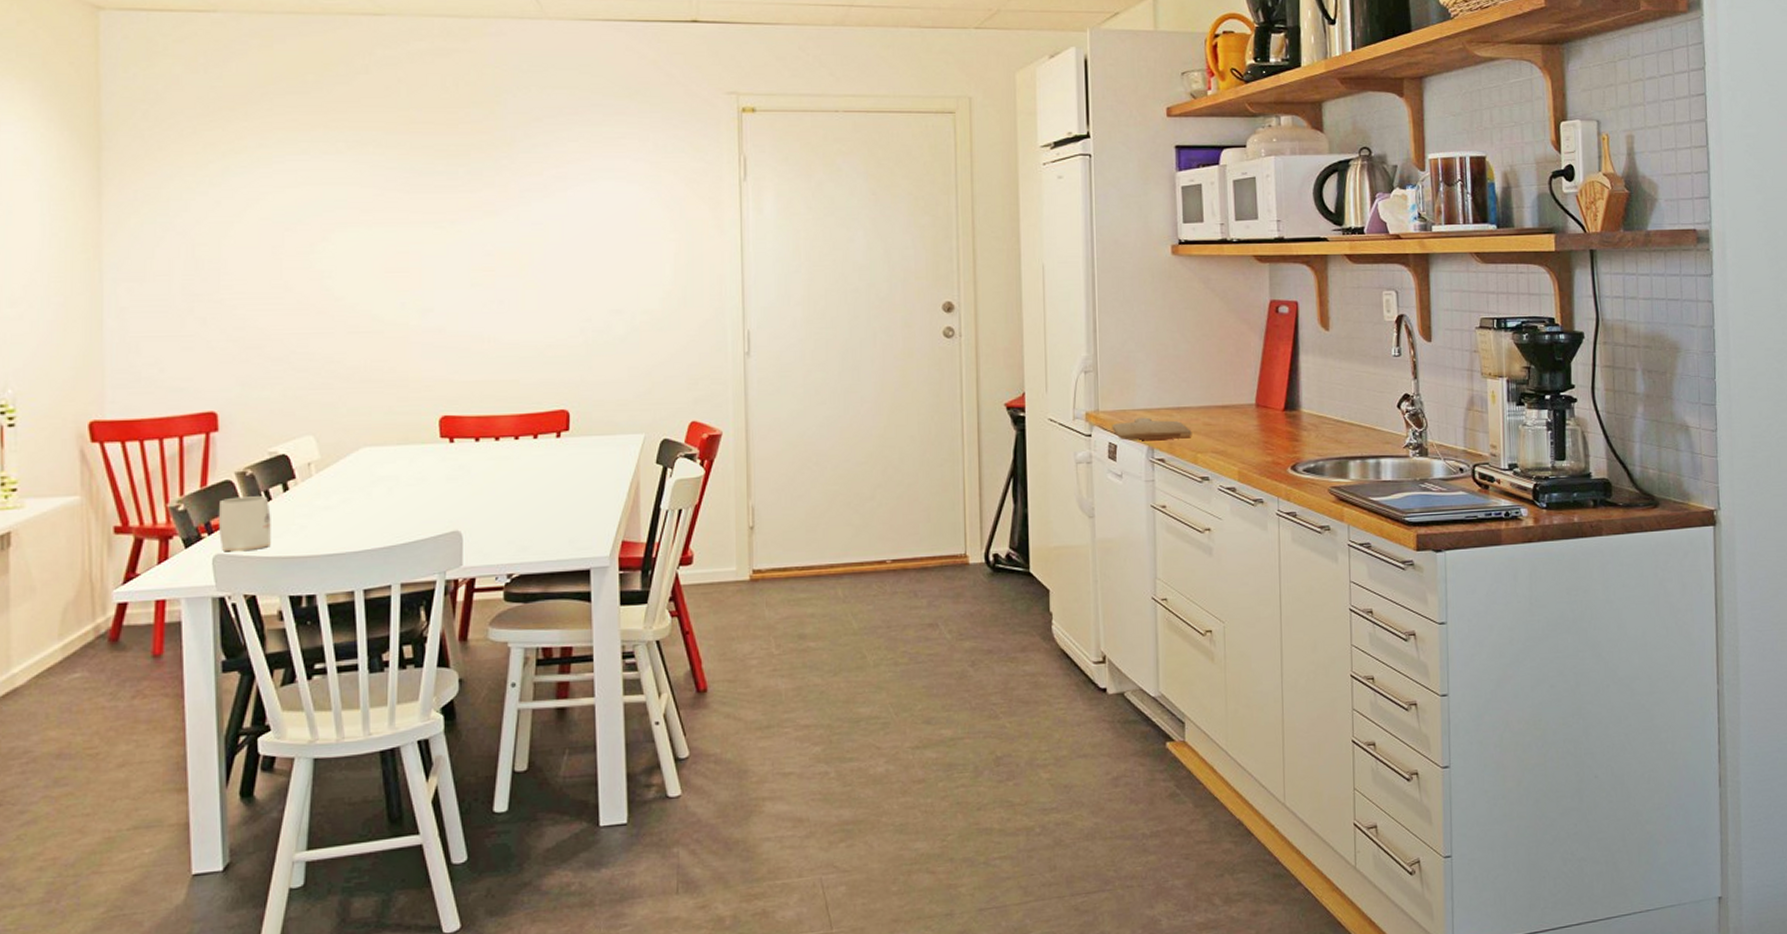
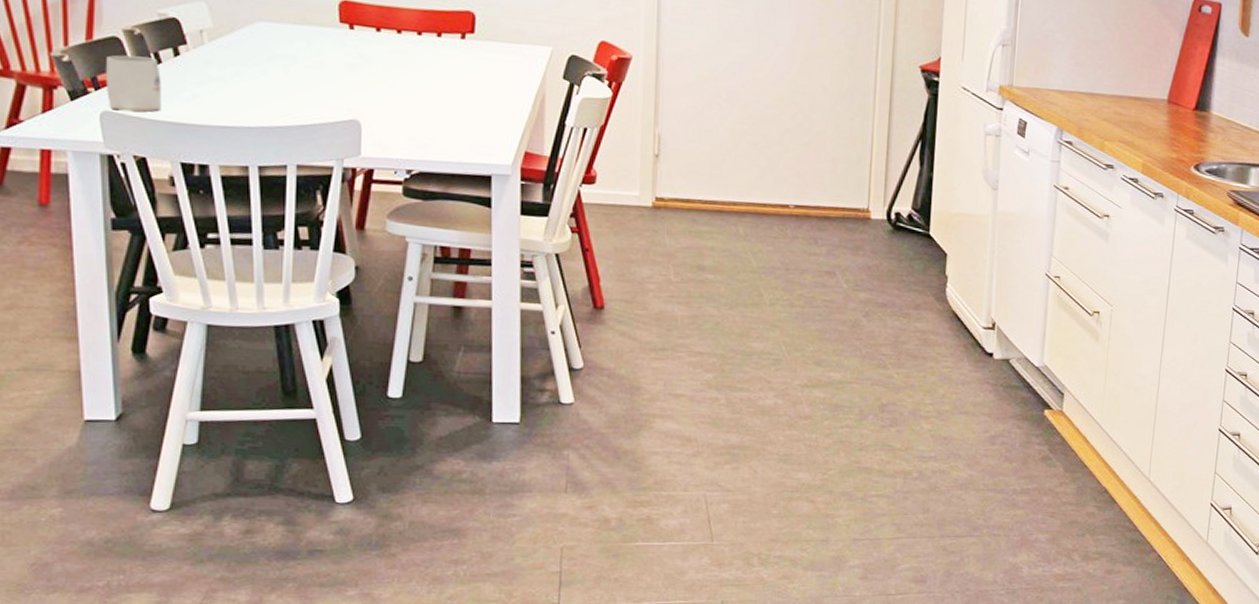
chopping board: present [1112,417,1192,441] -> none [1024,97,1102,125]

